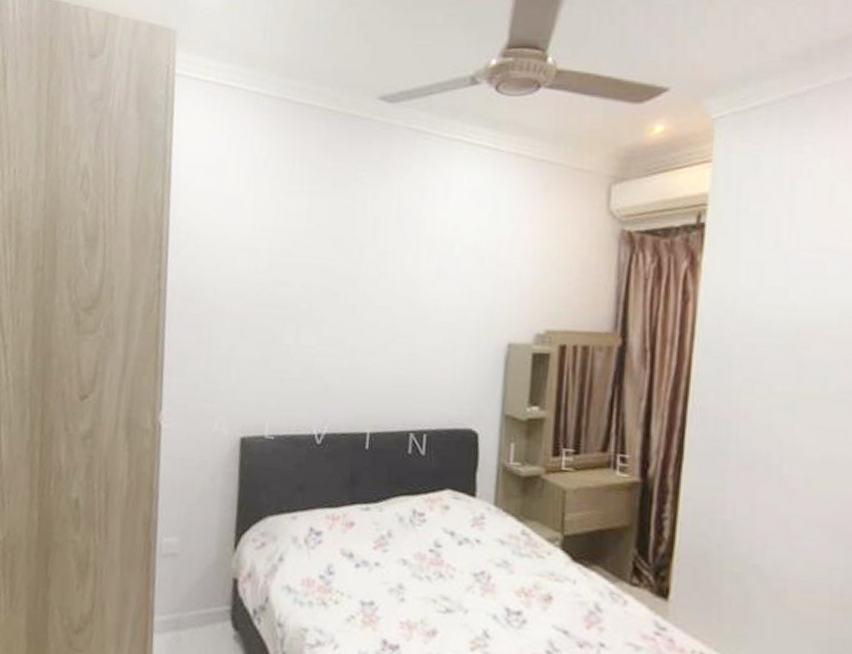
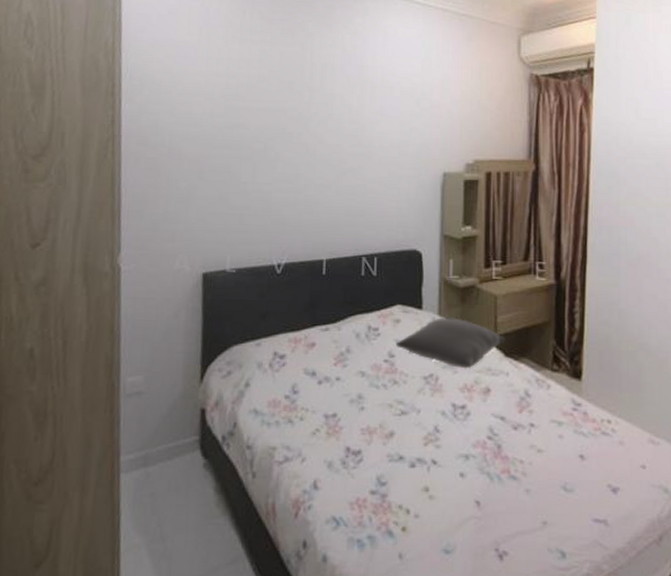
pillow: none [443,509,575,571] -> present [395,317,506,369]

